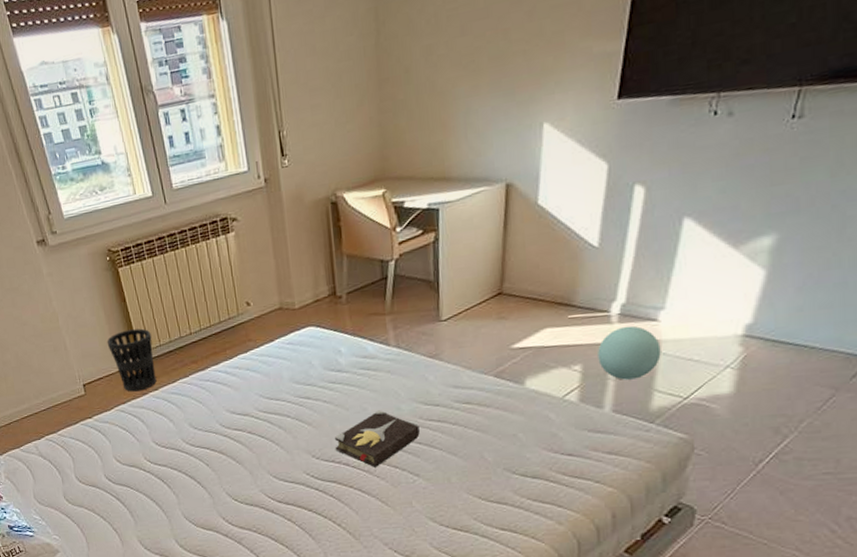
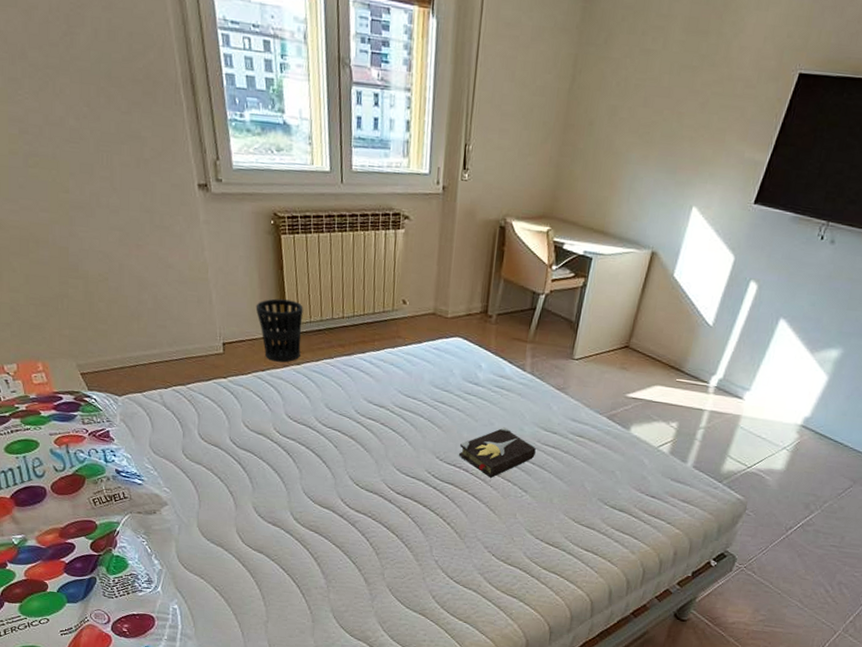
ball: present [598,325,661,380] -> none [691,398,741,444]

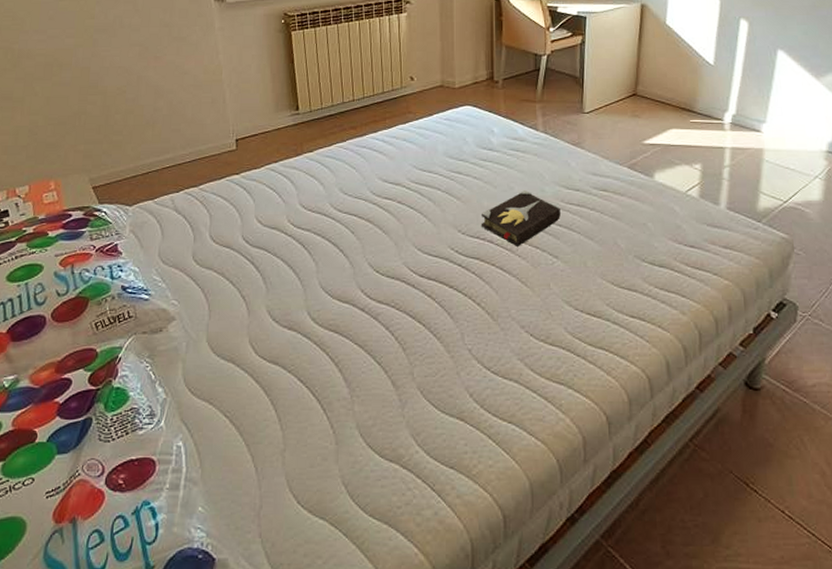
wastebasket: present [256,298,303,363] -> none [268,90,314,151]

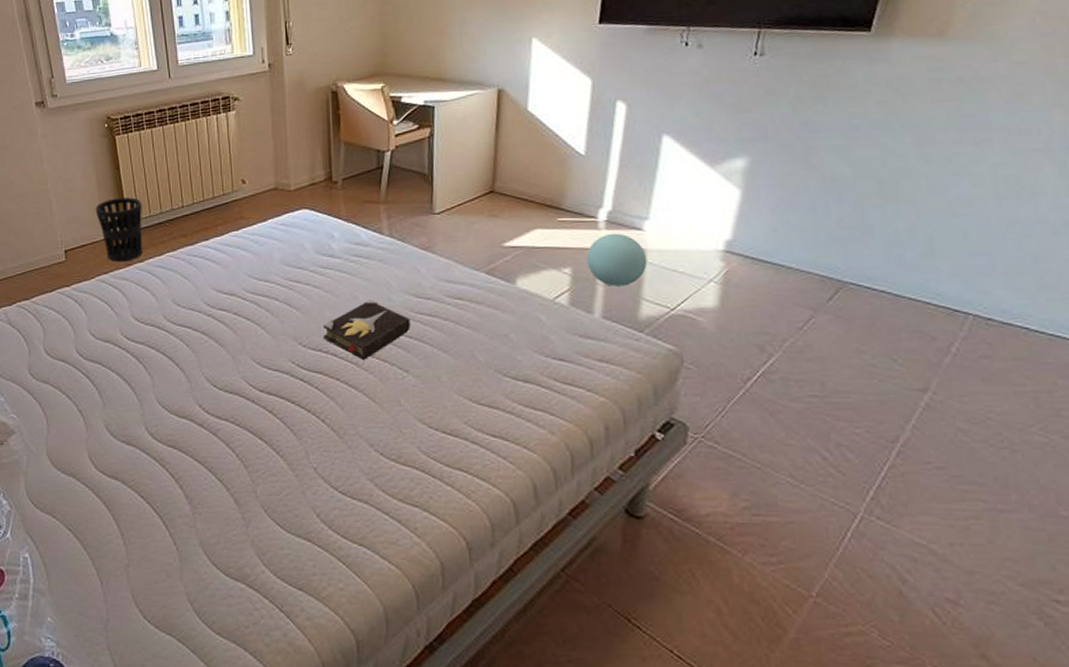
wastebasket: none [268,90,314,151] -> present [95,197,143,262]
ball: none [714,134,765,181] -> present [586,233,647,286]

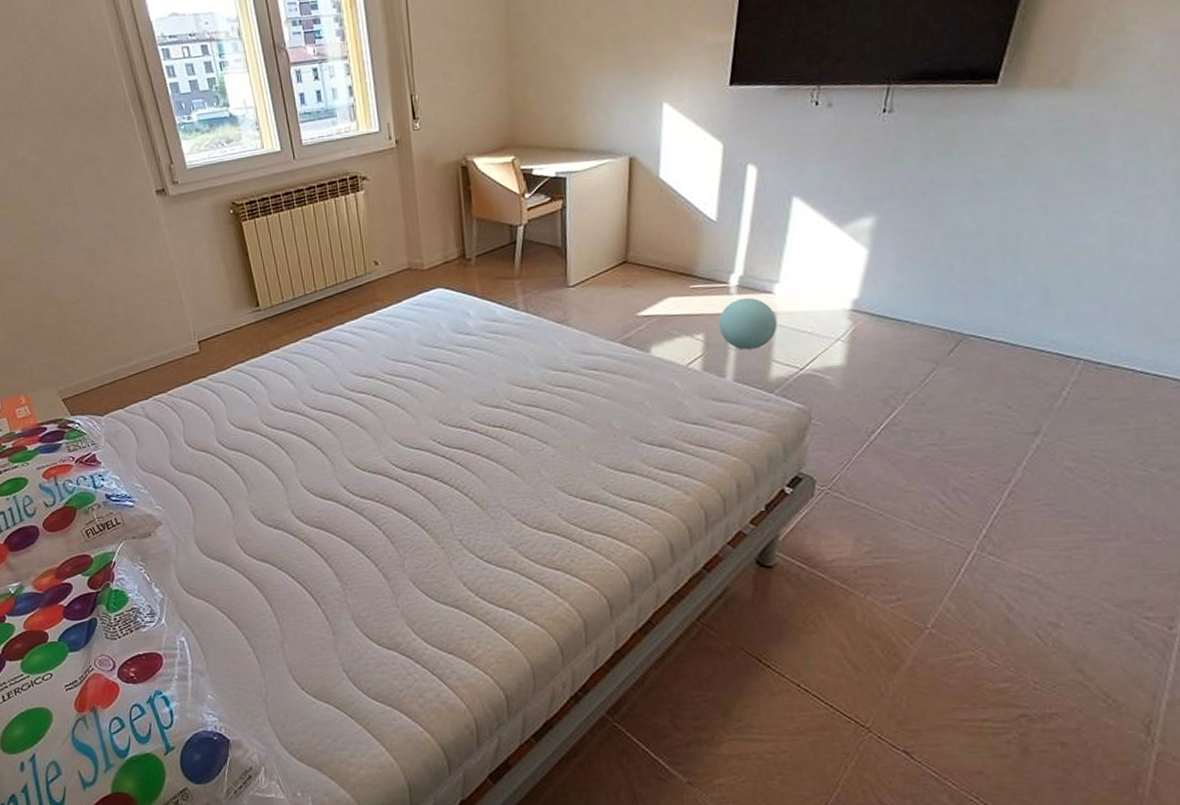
wastebasket: present [95,197,143,262] -> none [226,284,278,351]
hardback book: present [323,300,410,360] -> none [462,375,548,434]

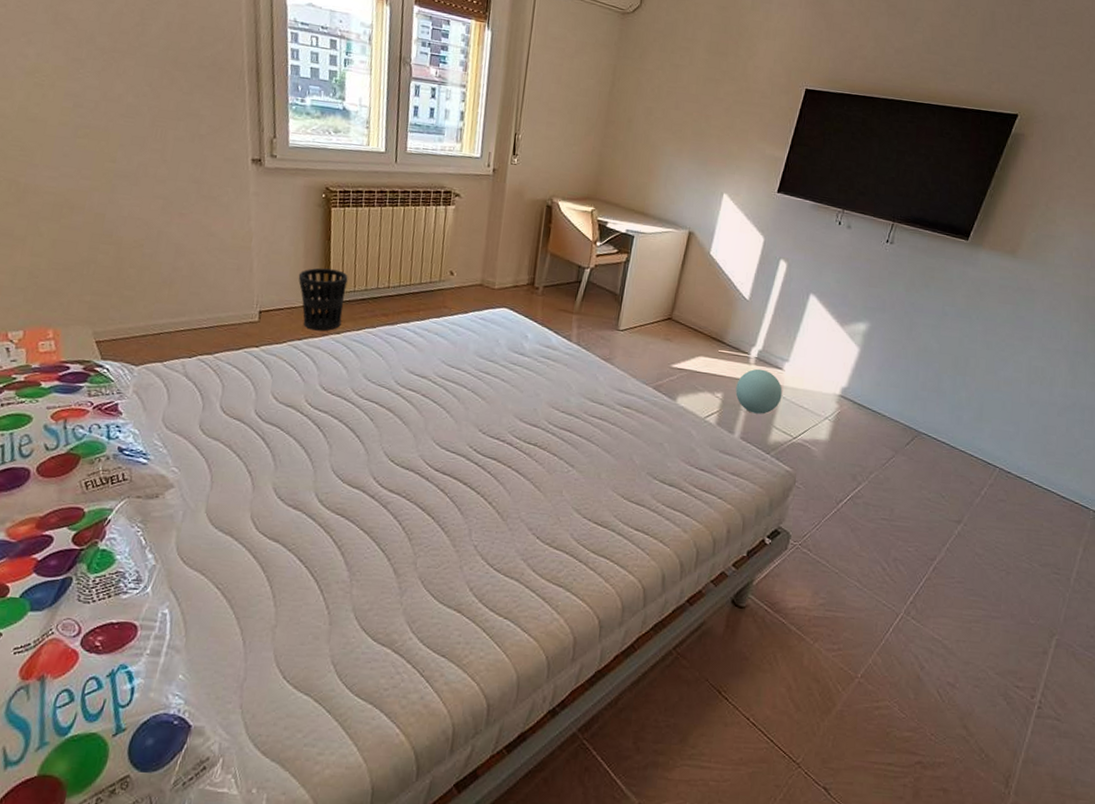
wastebasket: none [226,284,278,351] -> present [298,268,348,331]

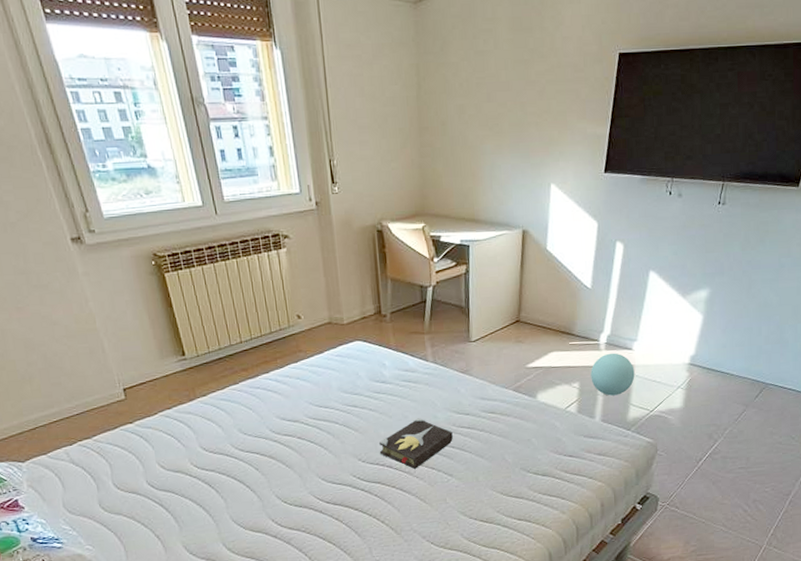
wastebasket: present [298,268,348,331] -> none [150,335,205,398]
hardback book: none [502,398,583,452] -> present [379,418,453,469]

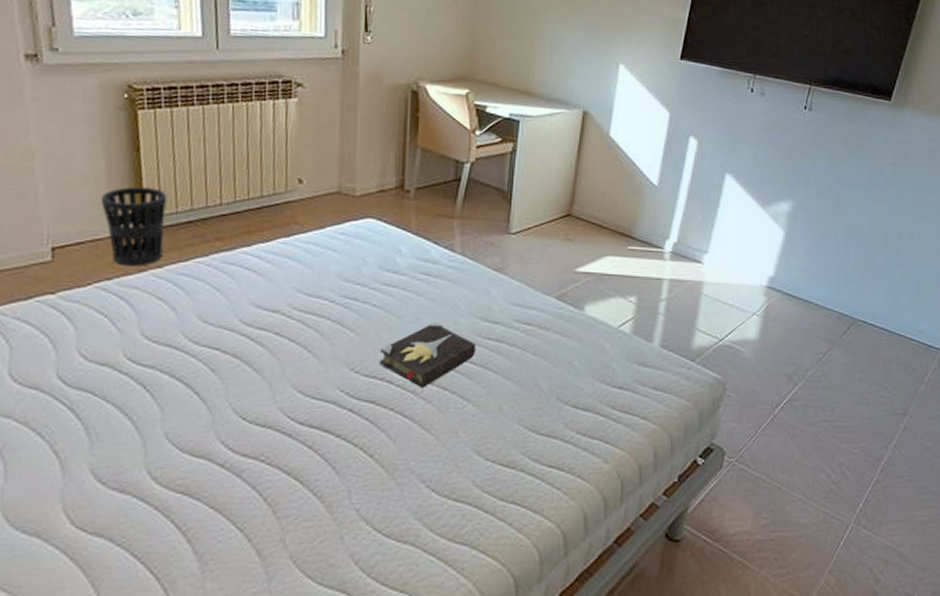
wastebasket: none [150,335,205,398] -> present [100,187,167,266]
ball: present [591,353,635,396] -> none [651,264,703,316]

